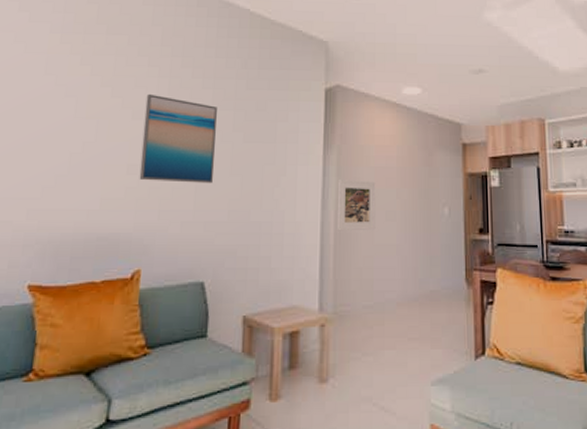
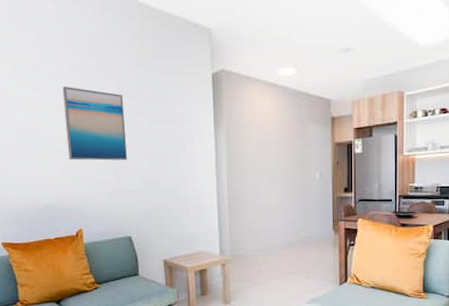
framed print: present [338,180,376,231] -> none [229,152,260,194]

